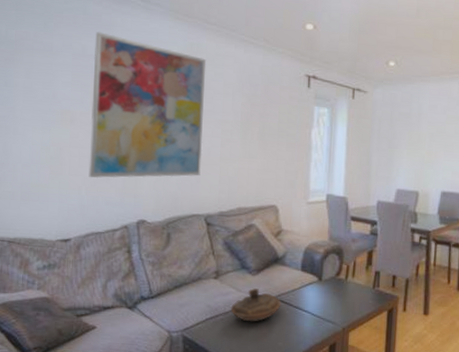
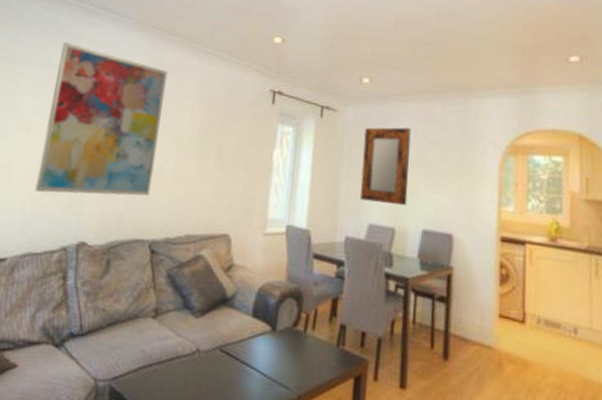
decorative bowl: present [230,288,281,322] -> none [167,334,226,377]
home mirror: none [389,105,432,173] -> present [360,127,411,206]

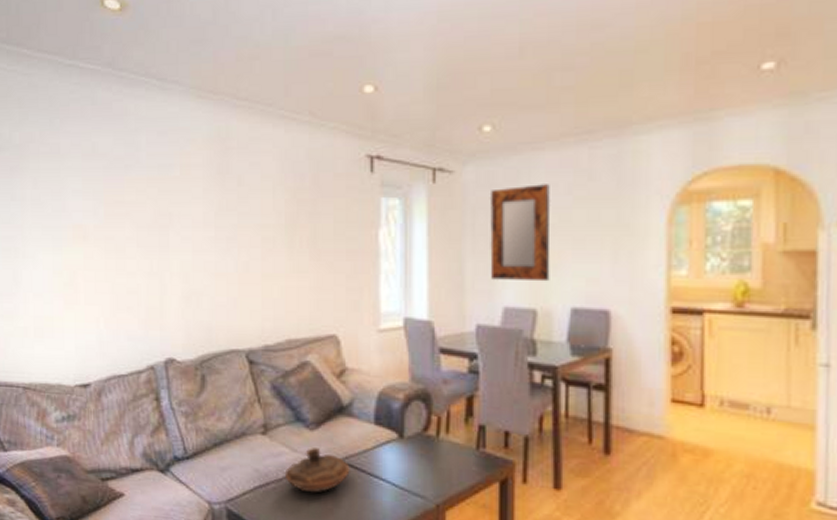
wall art: present [35,42,168,196] -> none [105,124,239,308]
decorative bowl: none [167,334,226,377] -> present [284,448,350,493]

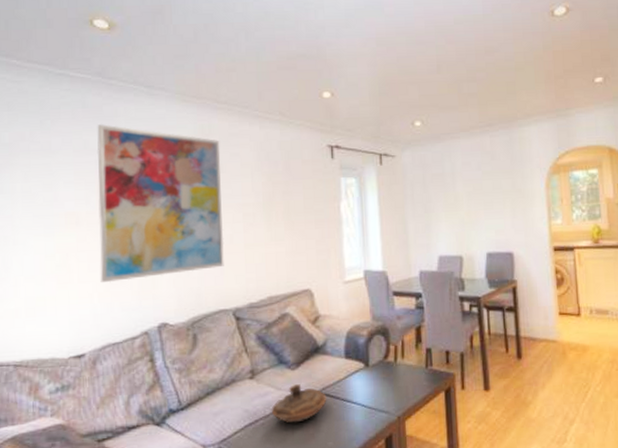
wall art: none [105,124,239,308] -> present [97,124,225,283]
home mirror: present [490,184,551,282] -> none [424,163,470,236]

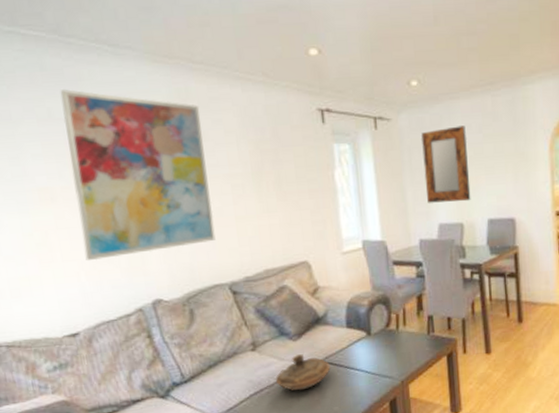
home mirror: none [424,163,470,236] -> present [421,125,471,203]

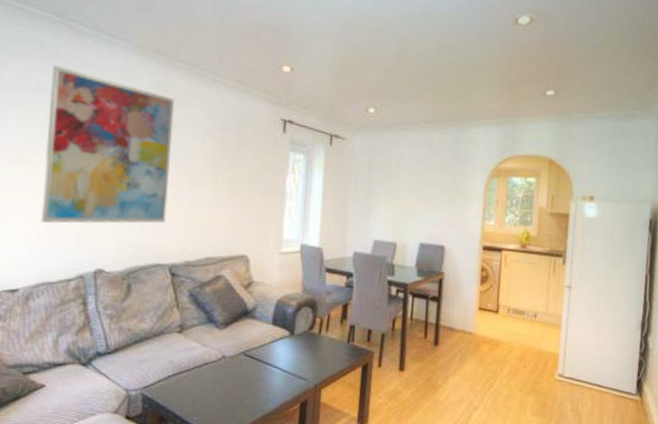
decorative bowl: present [275,354,331,391] -> none [195,343,250,379]
home mirror: present [421,125,471,203] -> none [366,154,412,224]

